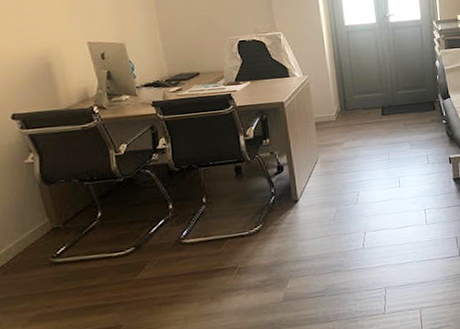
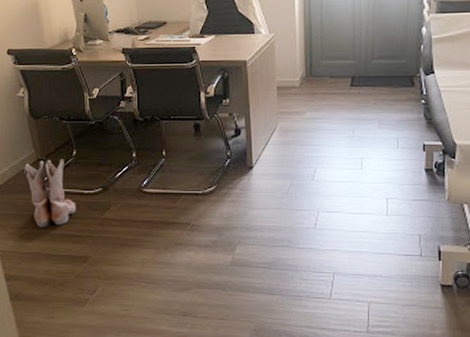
boots: none [34,223,103,306] -> present [24,159,76,228]

